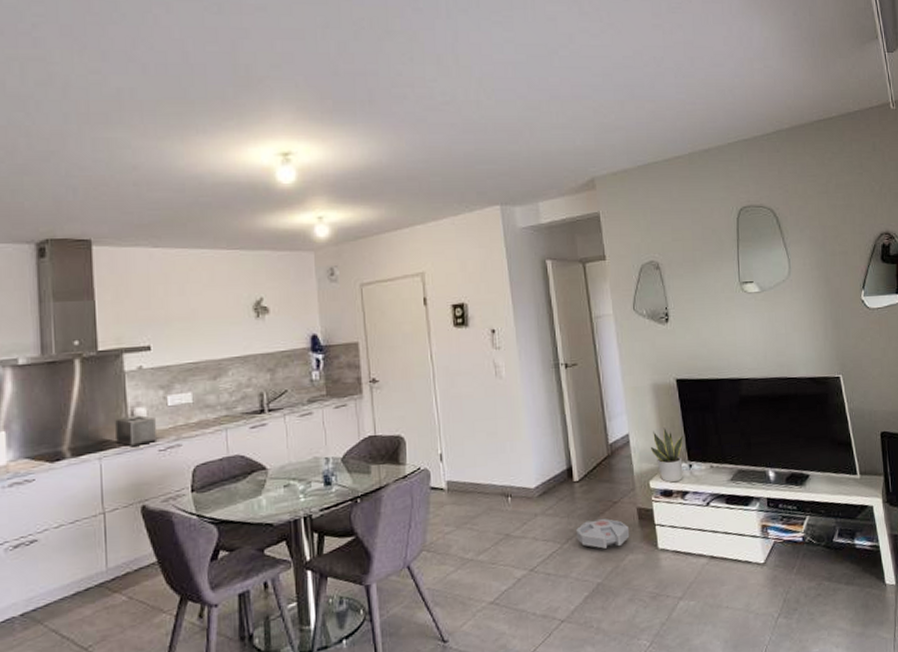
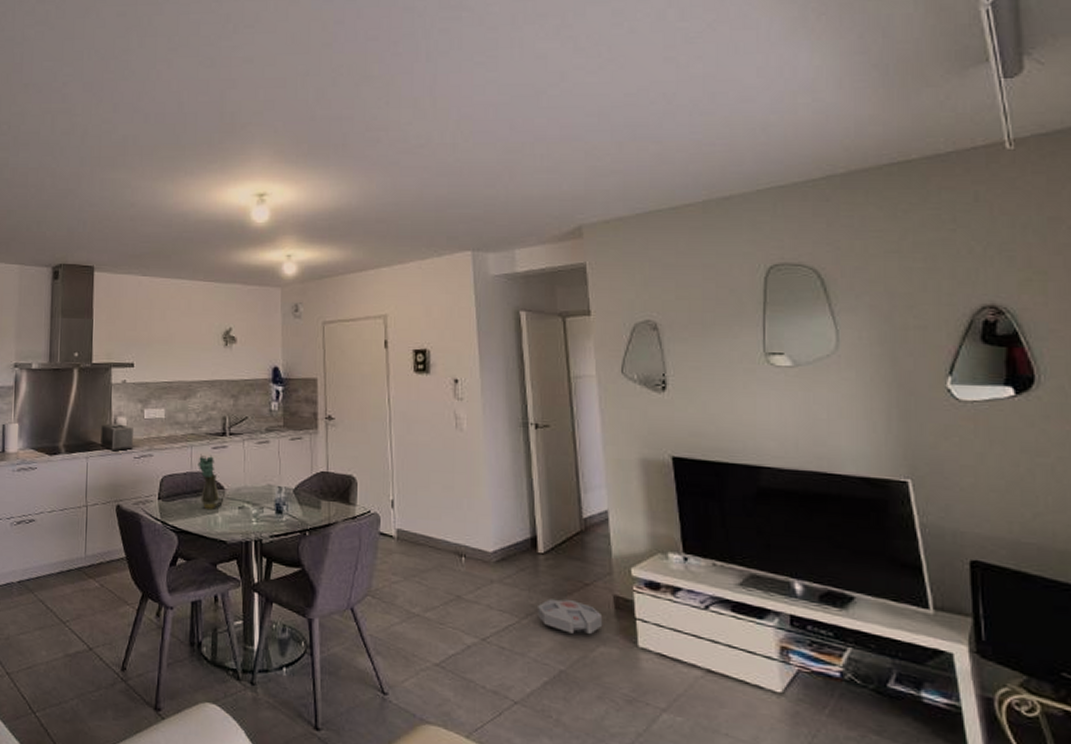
vase: none [234,435,261,495] -> present [197,454,219,510]
potted plant: present [651,427,683,483] -> none [635,509,677,575]

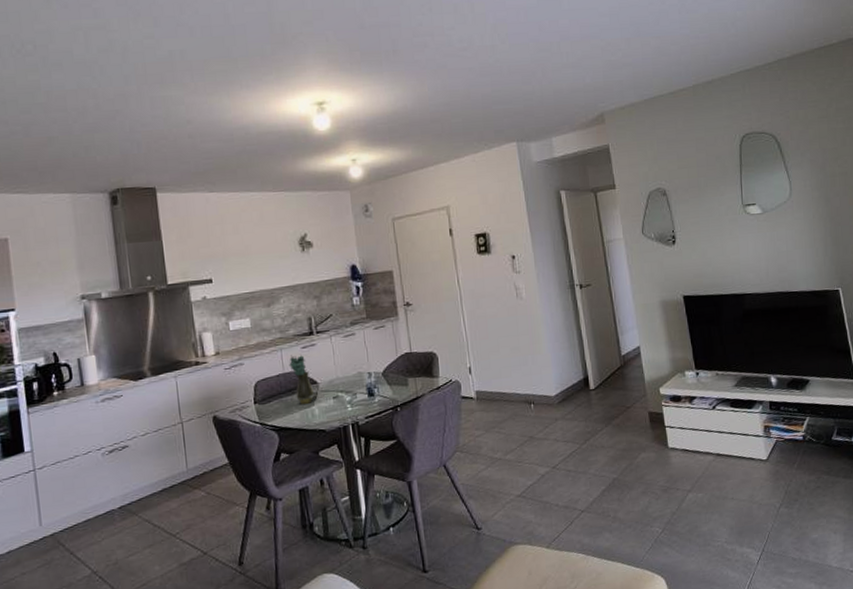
toaster: present [101,423,133,452] -> none [186,339,222,367]
robot vacuum: present [538,598,603,634] -> none [593,421,642,448]

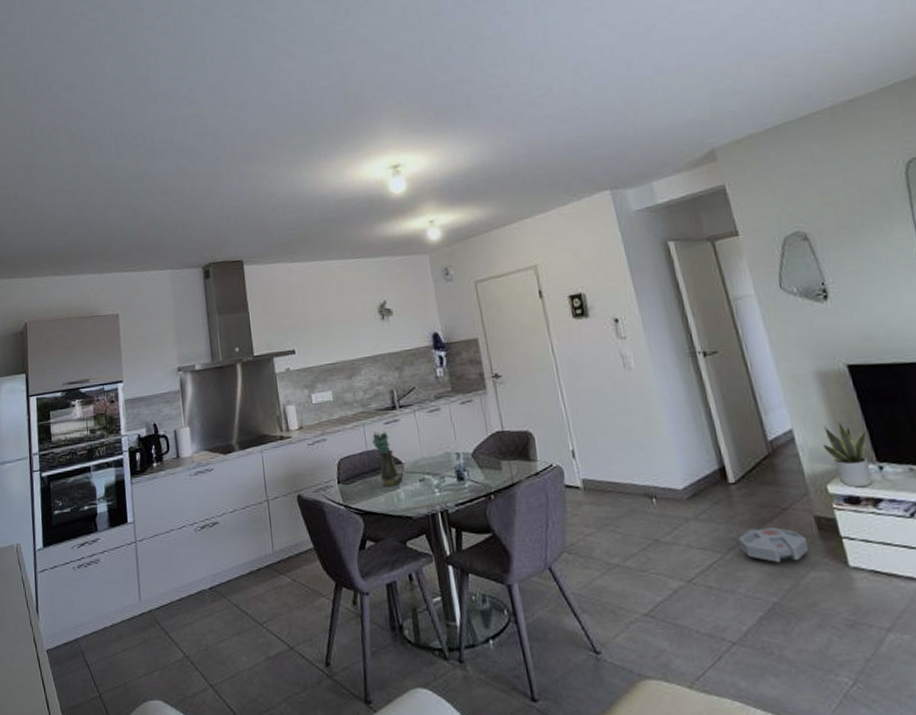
robot vacuum: none [593,421,642,448] -> present [739,526,809,562]
potted plant: none [660,339,691,389] -> present [824,421,873,488]

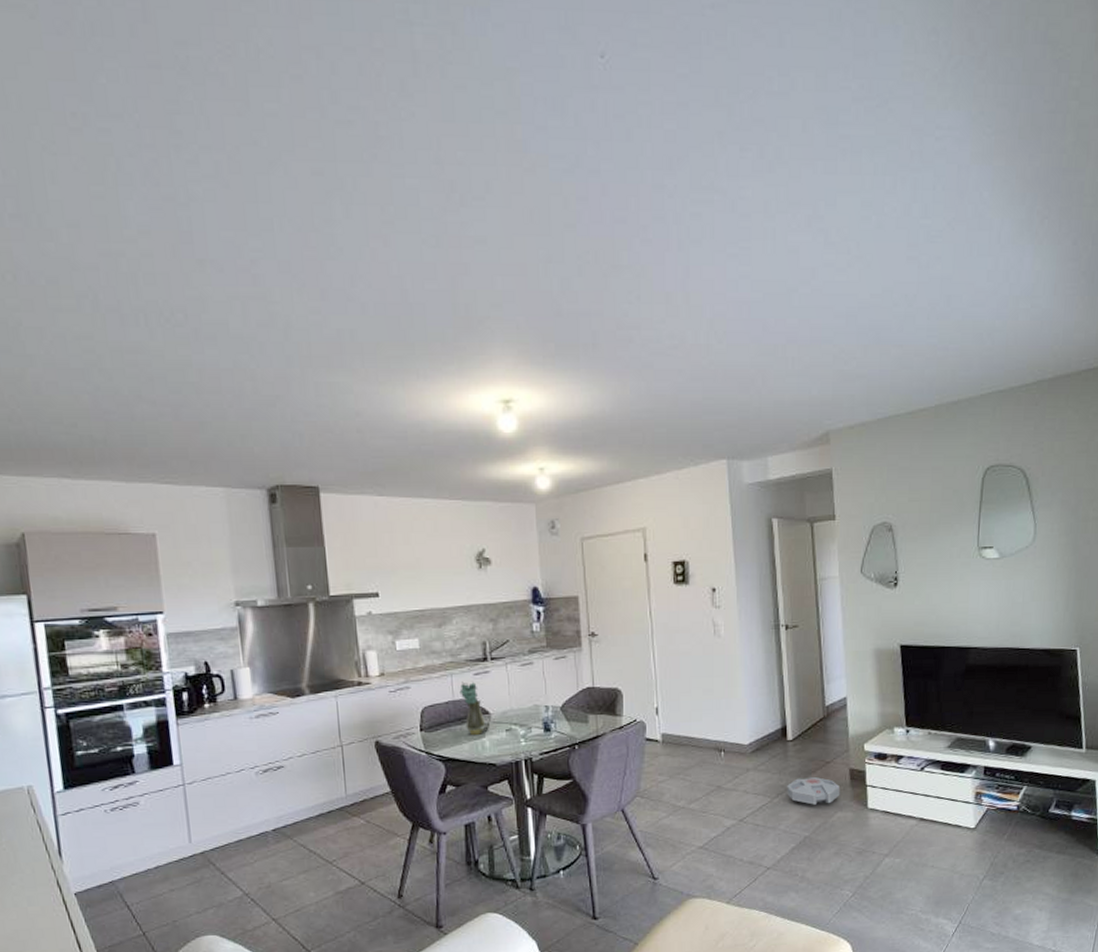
potted plant: present [824,421,873,488] -> none [868,692,902,747]

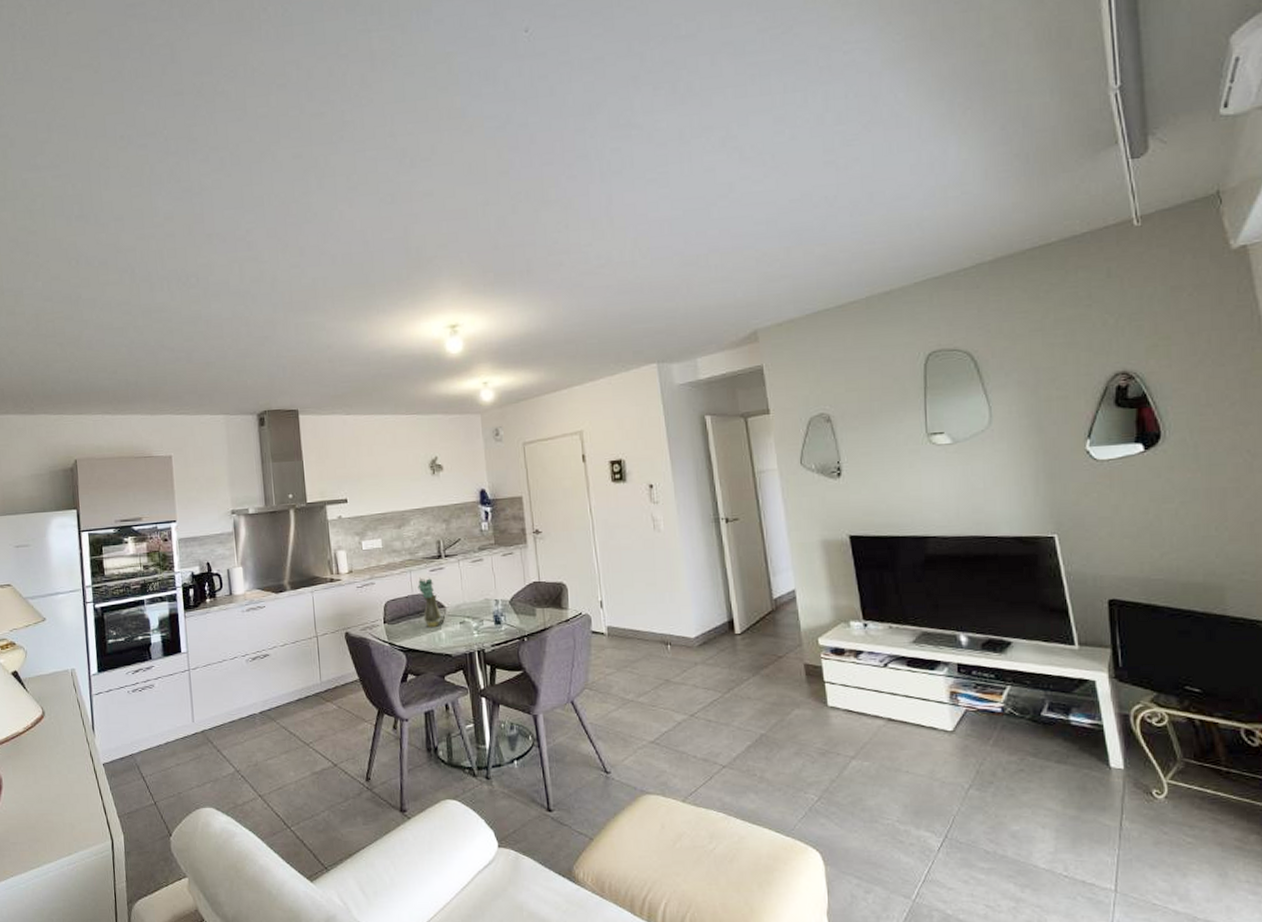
robot vacuum: present [787,776,841,805] -> none [738,671,796,701]

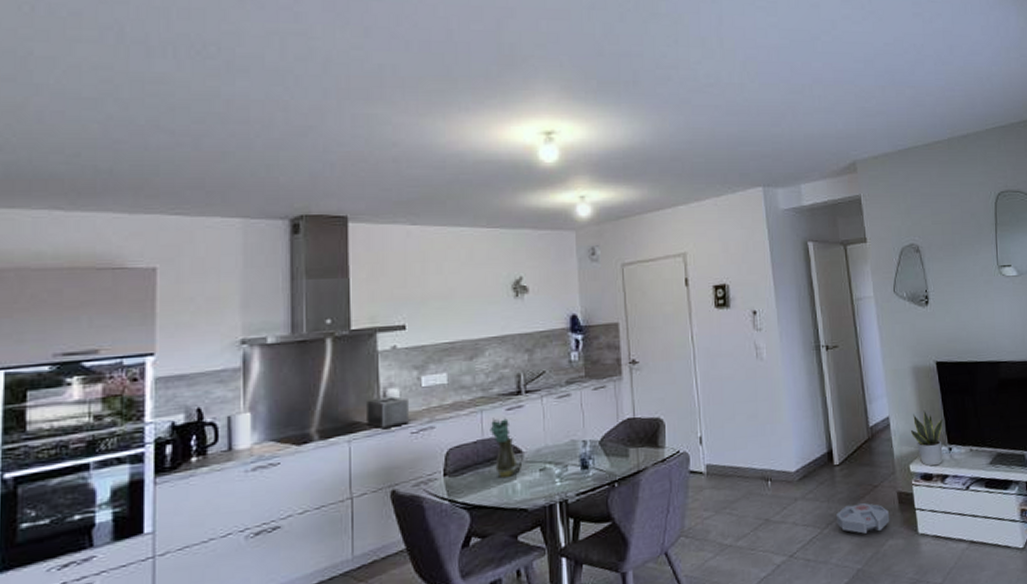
toaster: none [322,557,355,584] -> present [367,396,409,430]
robot vacuum: none [738,671,796,701] -> present [836,502,890,534]
potted plant: none [820,584,857,641] -> present [911,410,943,467]

